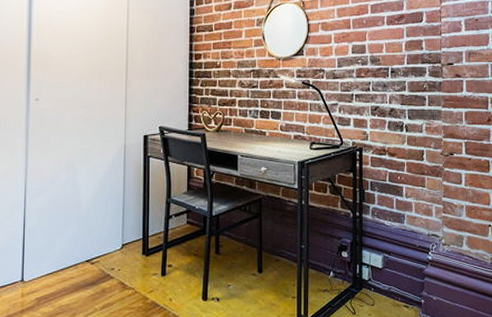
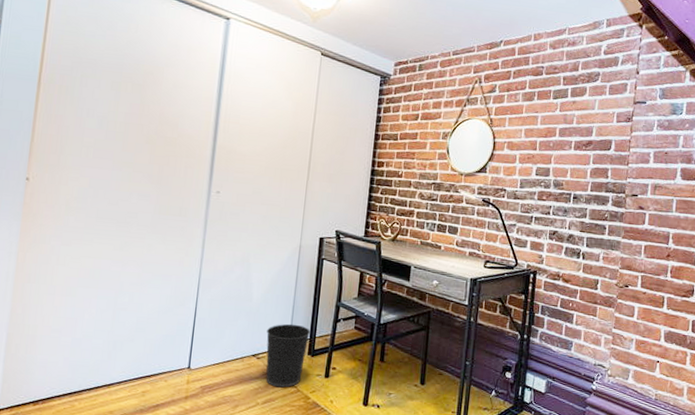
wastebasket: none [99,225,143,291] -> present [266,323,310,388]

